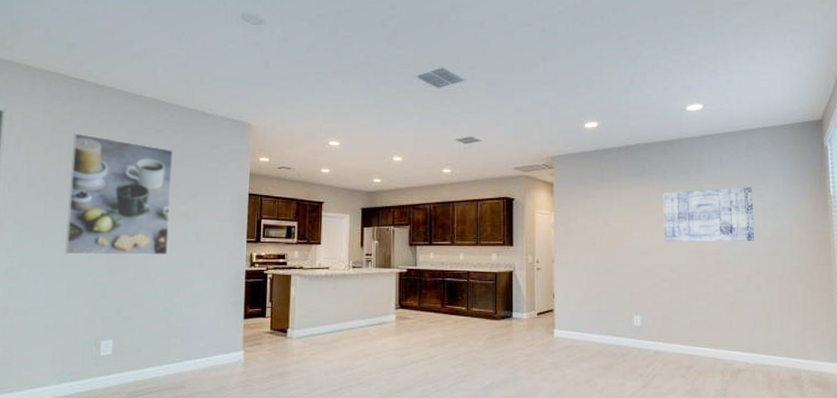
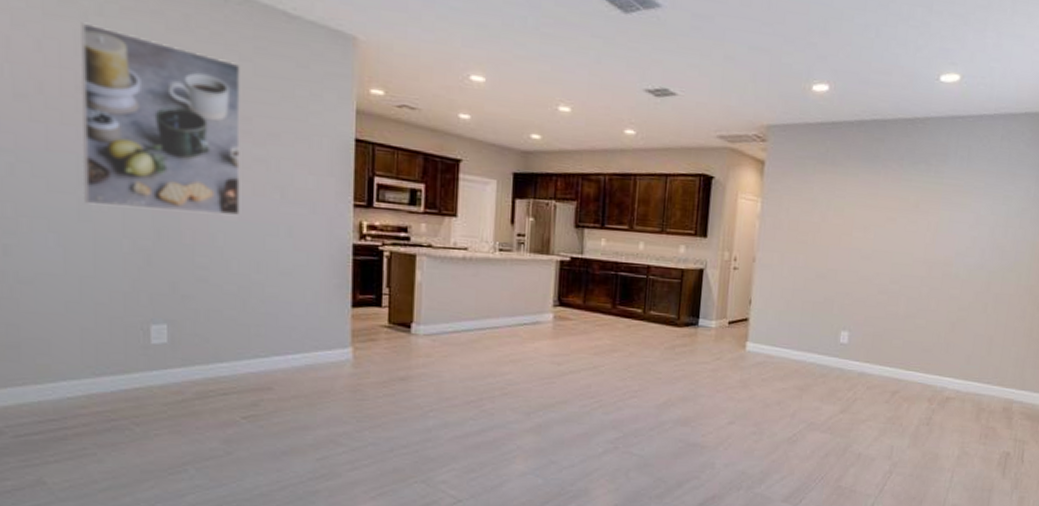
wall art: present [663,187,754,243] -> none [888,185,999,253]

